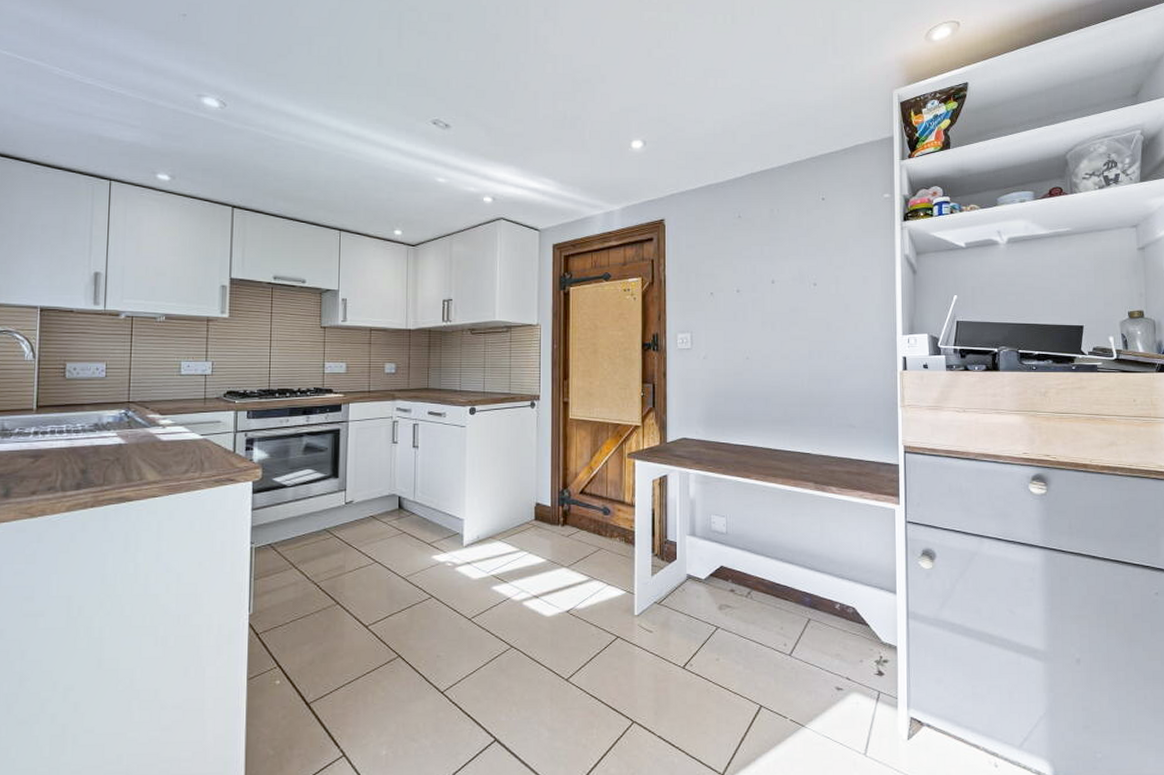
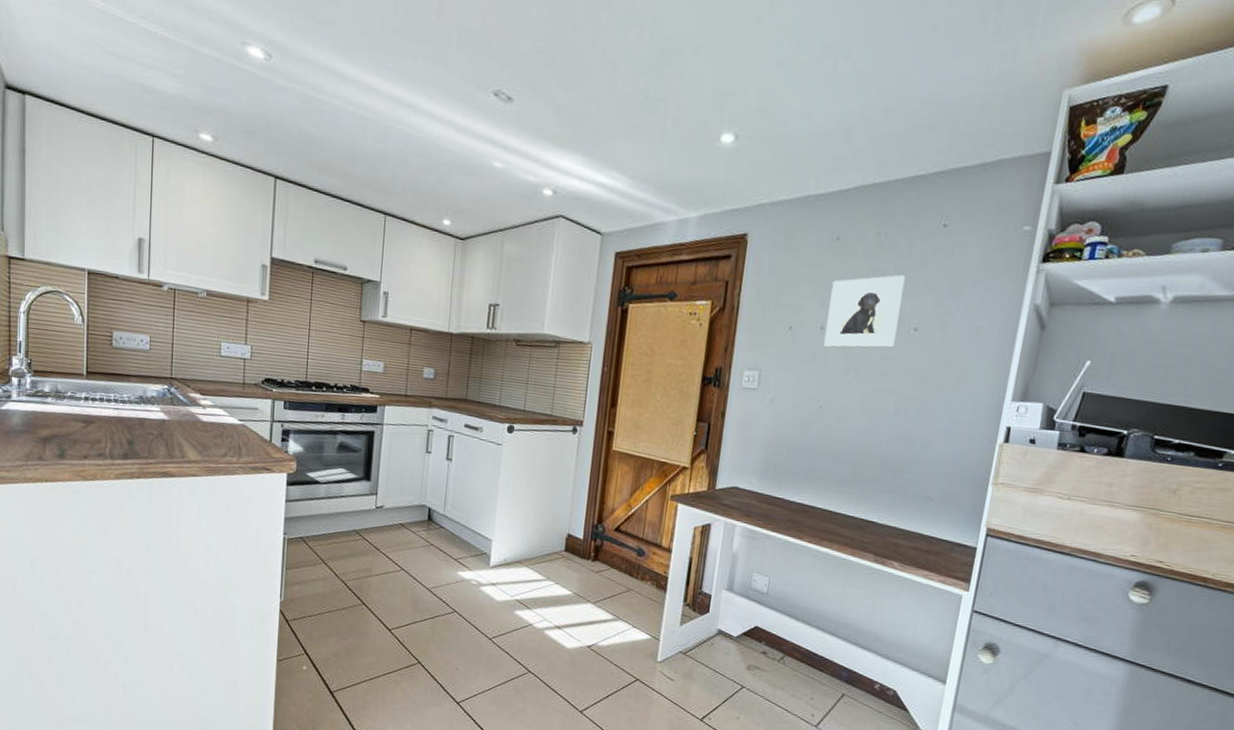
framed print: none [741,241,800,307] -> present [823,274,905,348]

